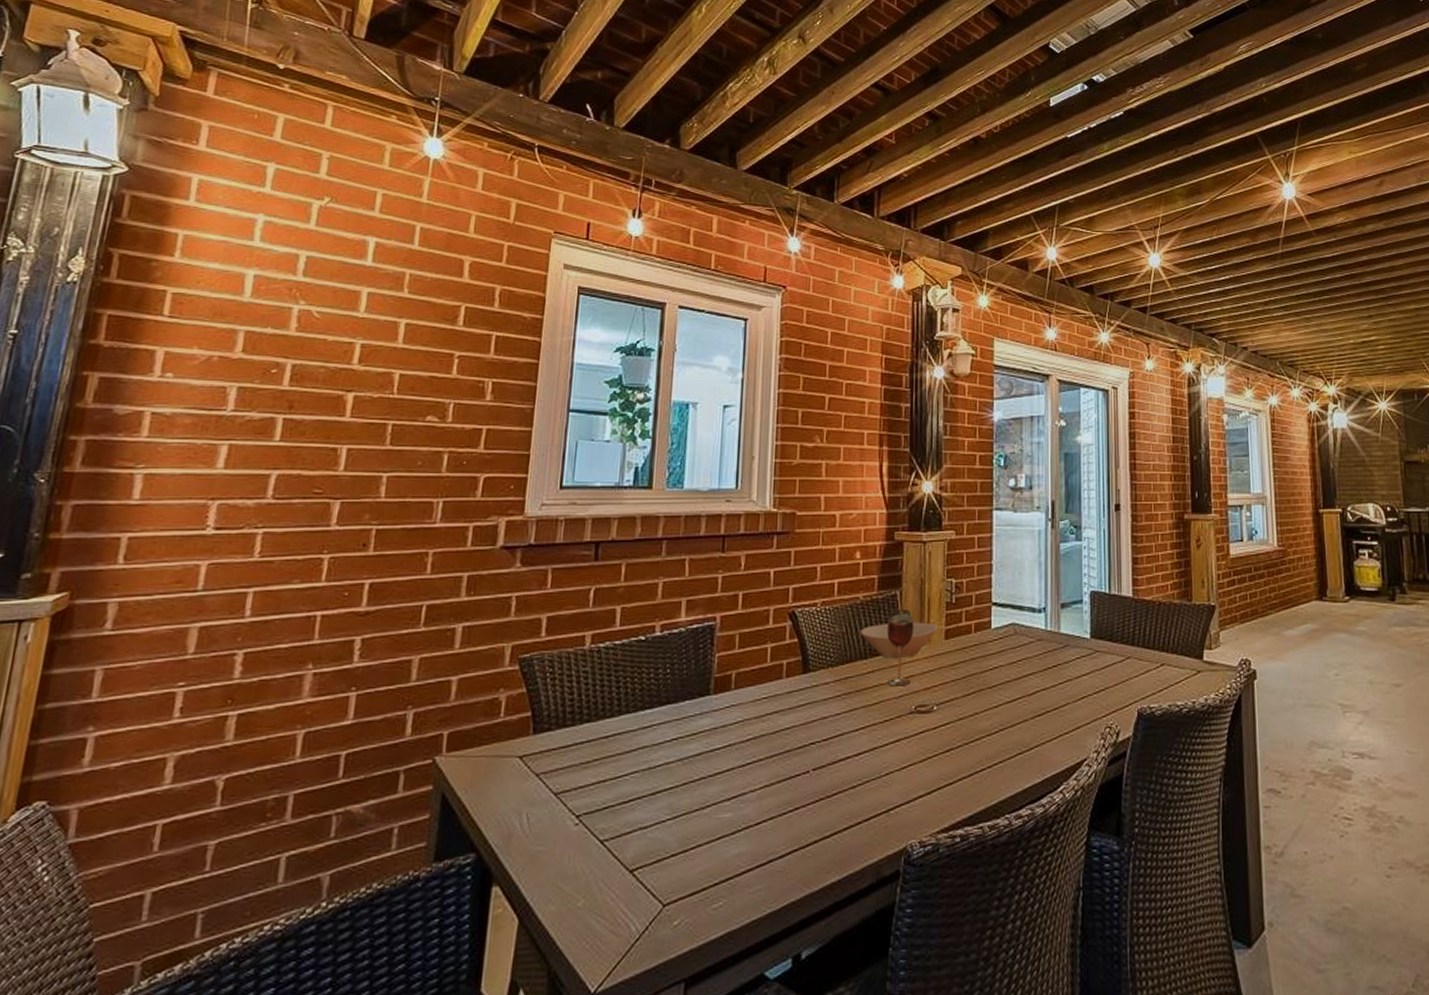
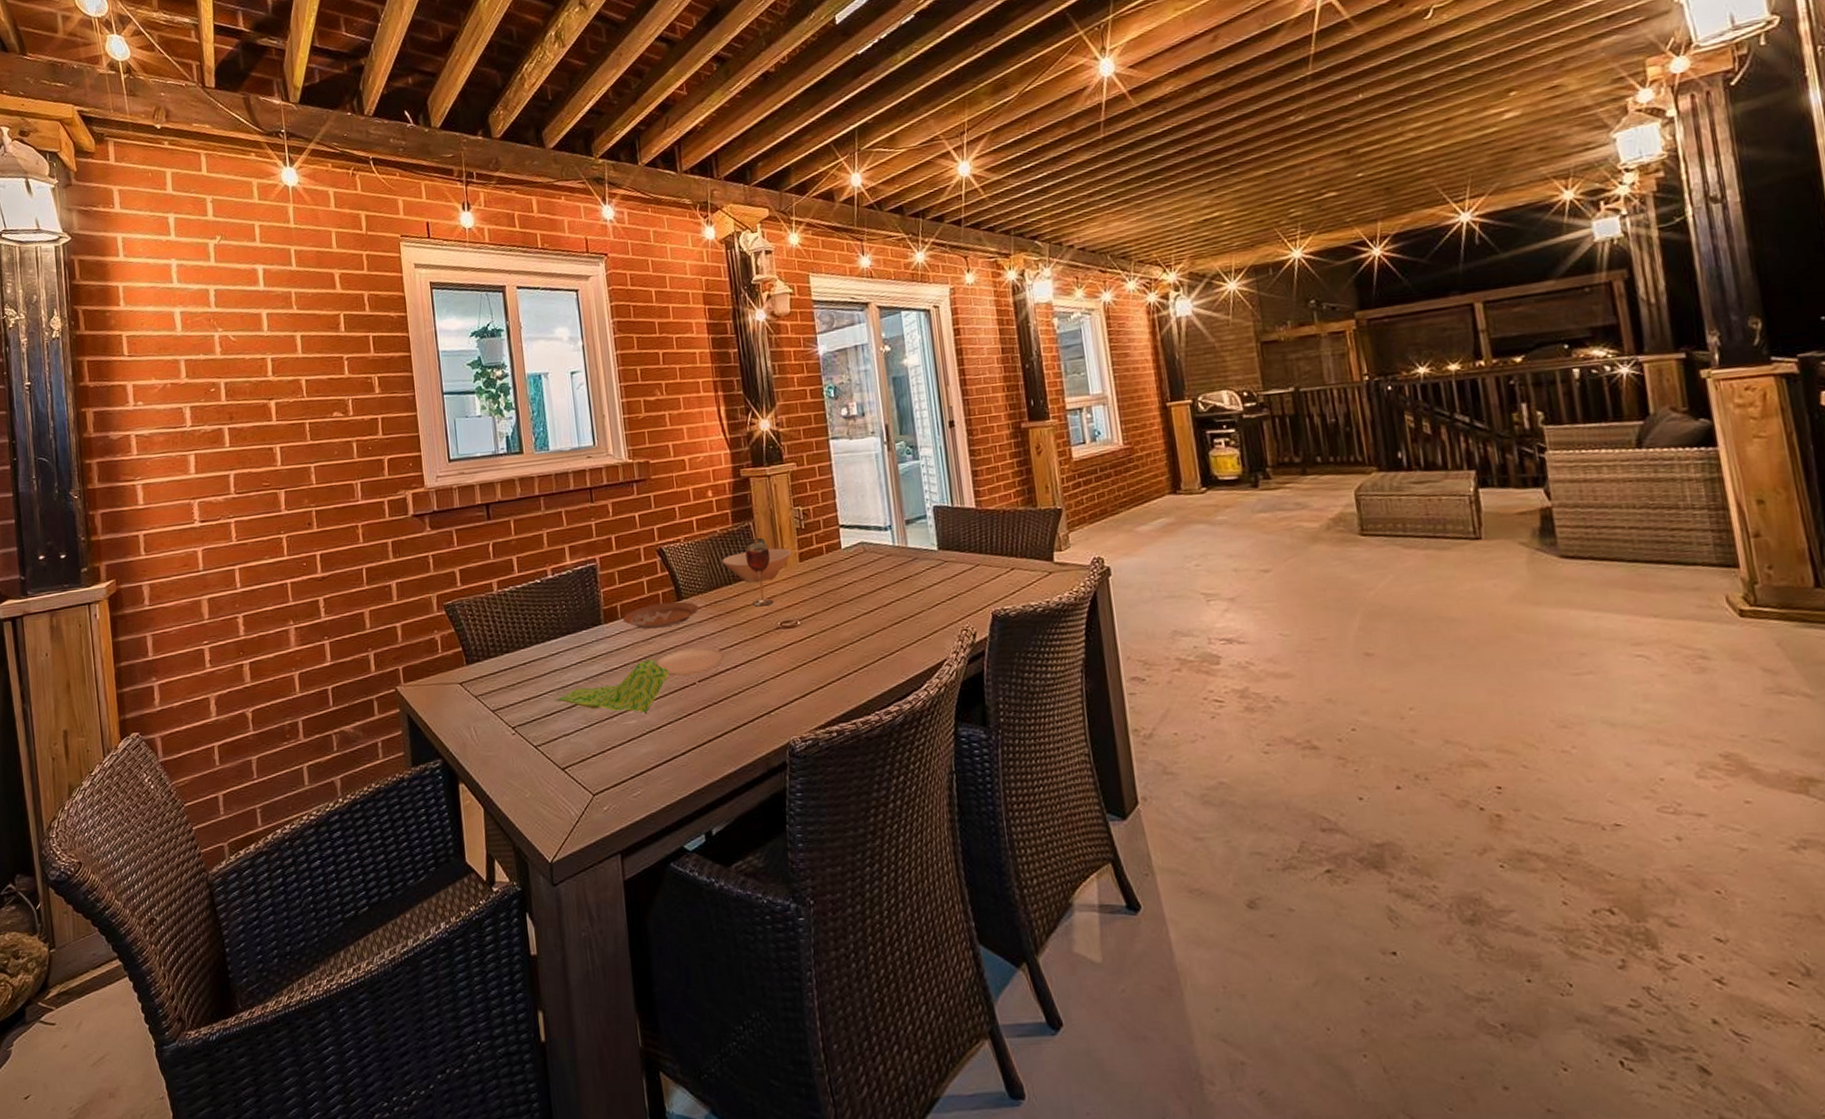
napkin: none [636,741,781,804] -> present [554,660,669,713]
plate: none [737,674,827,704] -> present [623,601,700,629]
plate: none [767,730,848,762] -> present [656,647,725,676]

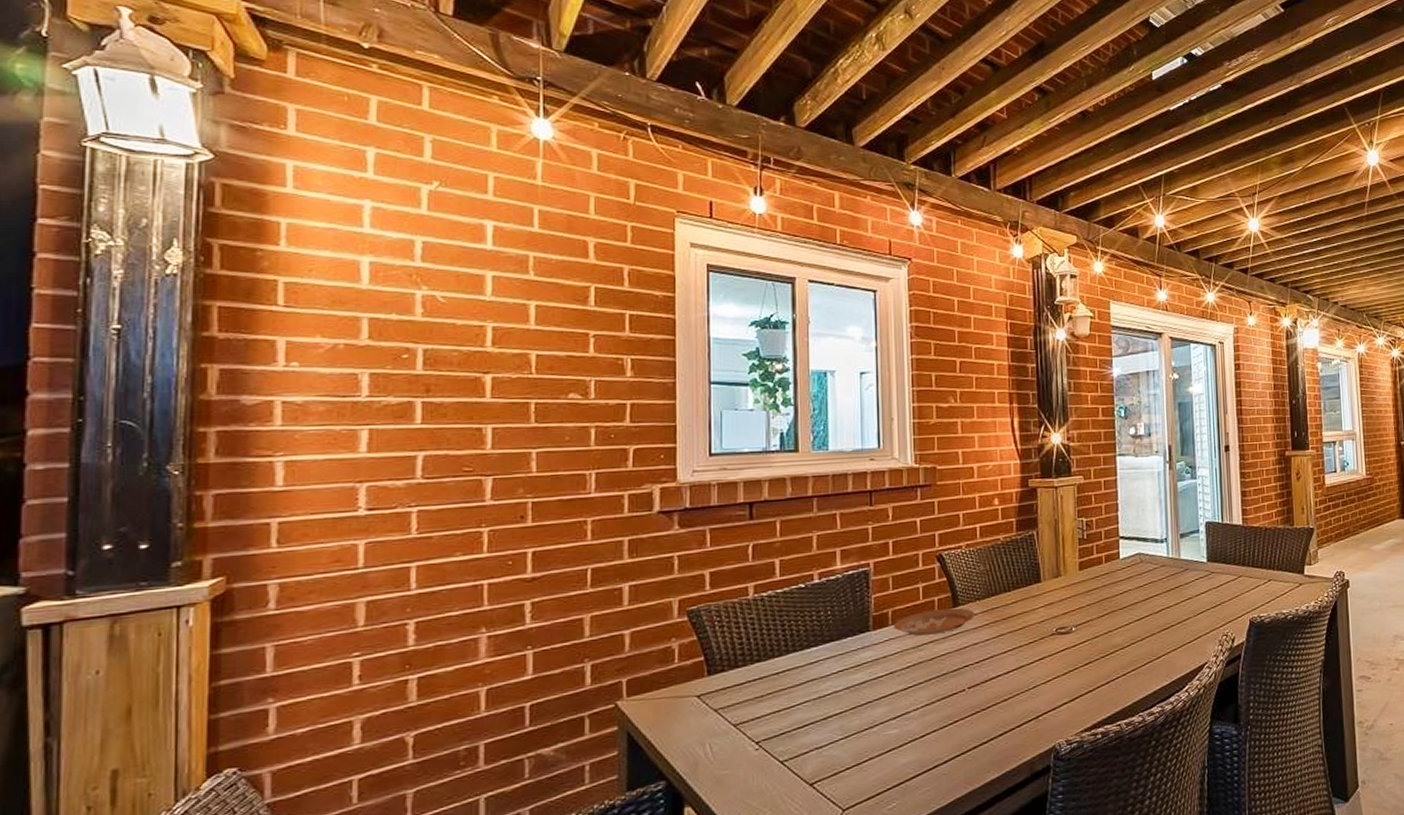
napkin: present [554,660,669,713] -> none [809,667,938,722]
plate: present [656,647,725,676] -> none [925,653,998,683]
bowl: present [722,548,792,583] -> none [1003,556,1073,590]
wineglass: present [745,538,773,607] -> none [1027,547,1052,614]

